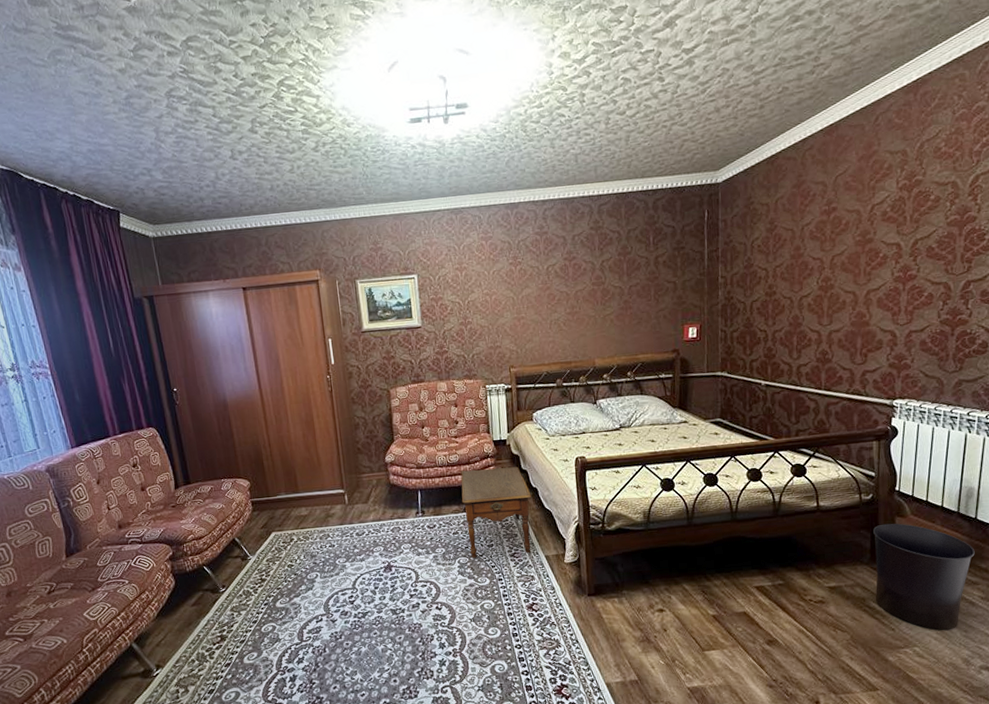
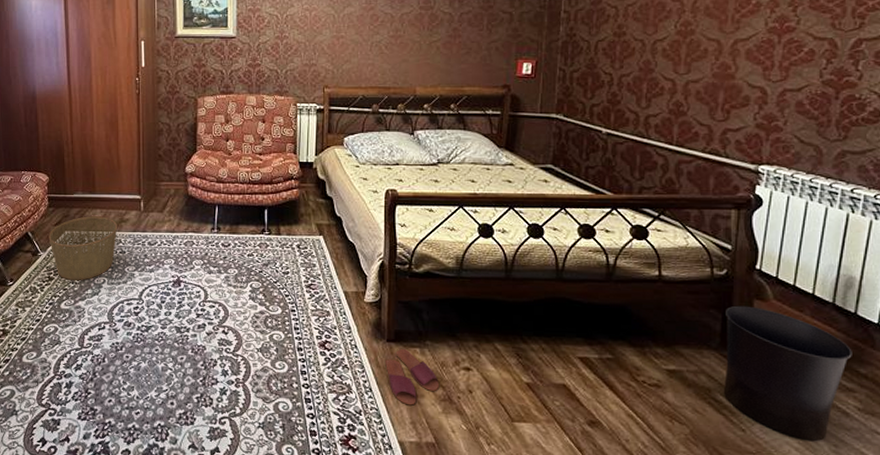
basket: none [256,514,325,579] -> present [48,216,118,280]
side table: present [461,467,532,559] -> none [260,190,336,286]
slippers: none [588,600,638,650] -> present [385,348,440,406]

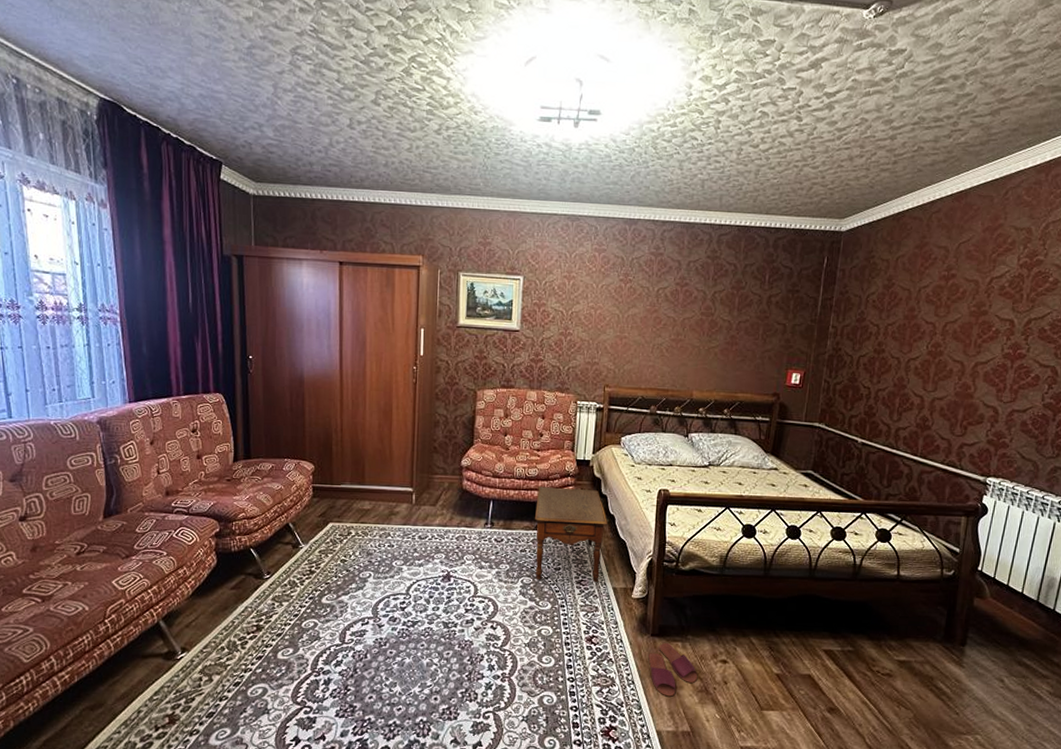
basket: present [48,216,118,280] -> none [311,508,387,574]
side table: none [260,190,336,286] -> present [534,486,608,582]
waste bin: present [724,305,852,441] -> none [944,603,1049,721]

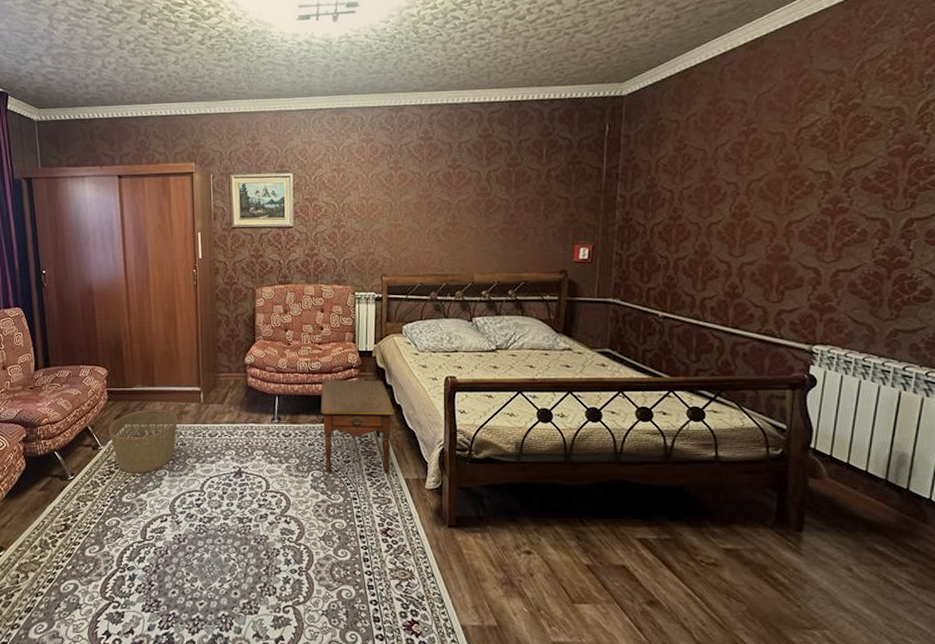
basket: none [311,508,387,574] -> present [108,409,178,473]
slippers: present [648,642,698,697] -> none [447,533,501,590]

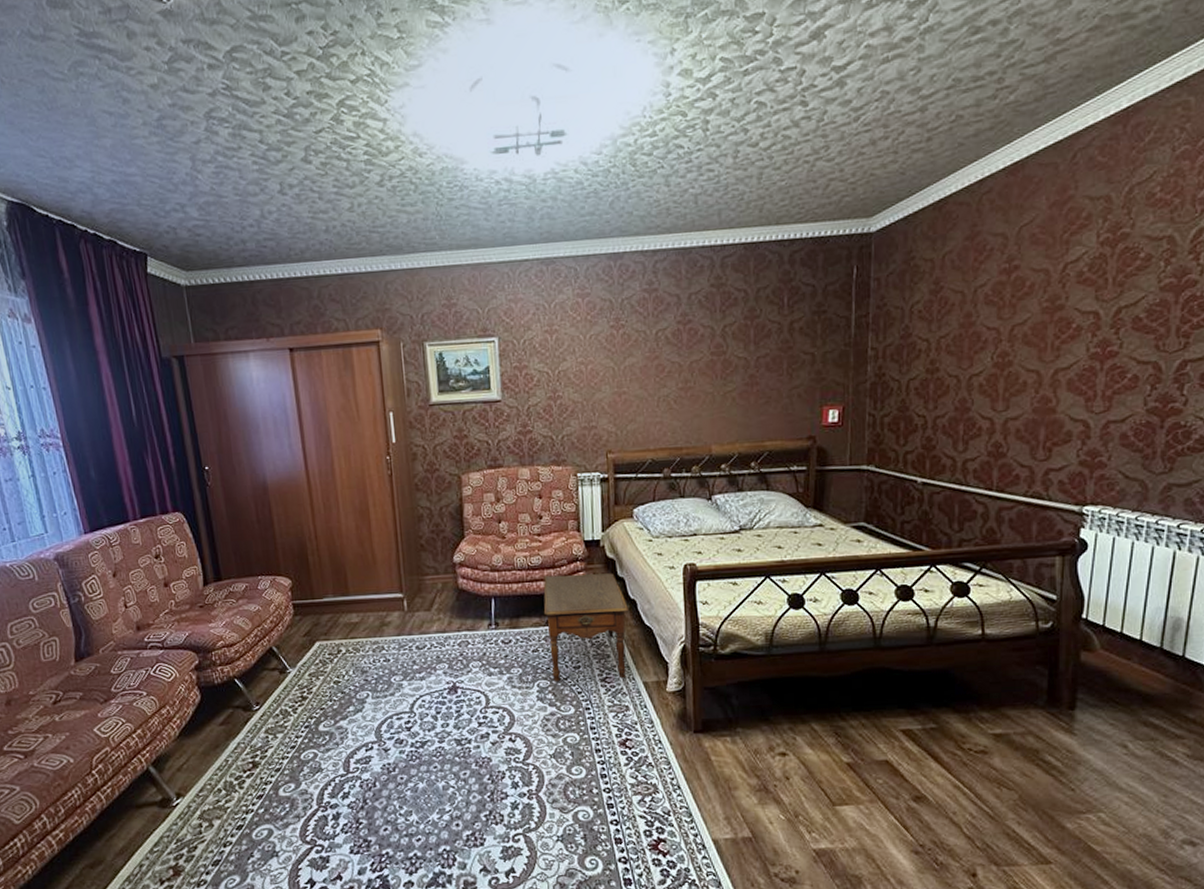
basket: present [108,409,178,473] -> none [297,621,379,698]

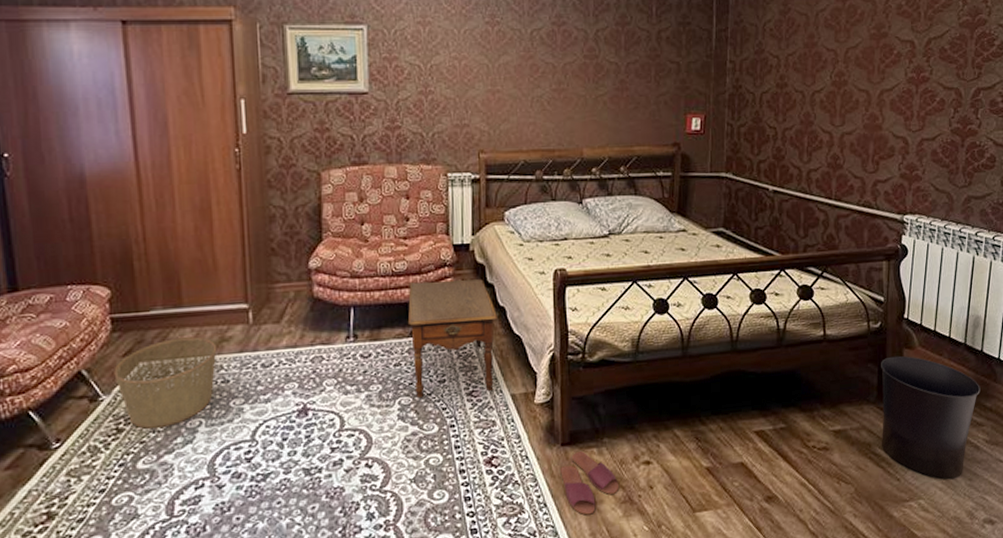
basket: none [297,621,379,698] -> present [114,337,217,429]
slippers: none [693,738,754,800] -> present [560,450,620,516]
waste bin: none [1052,658,1181,793] -> present [881,355,980,479]

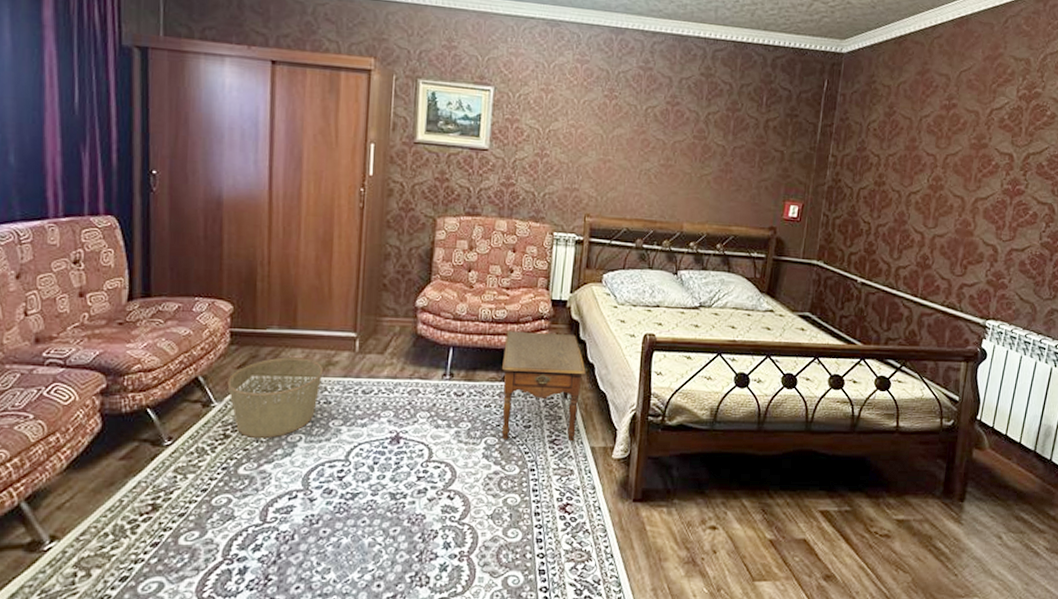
slippers: present [560,450,620,516] -> none [629,508,685,571]
waste bin: present [881,355,980,479] -> none [943,455,1046,580]

